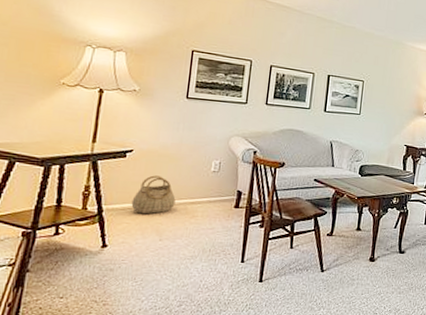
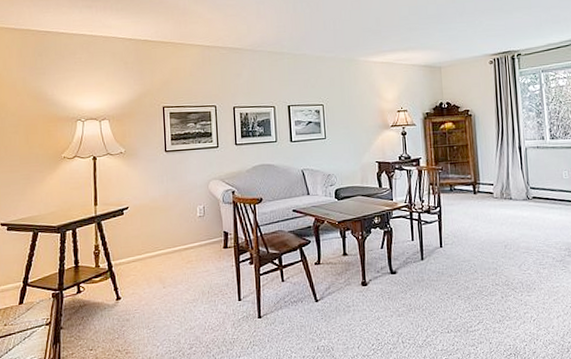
basket: present [131,175,176,214] -> none [134,227,171,265]

